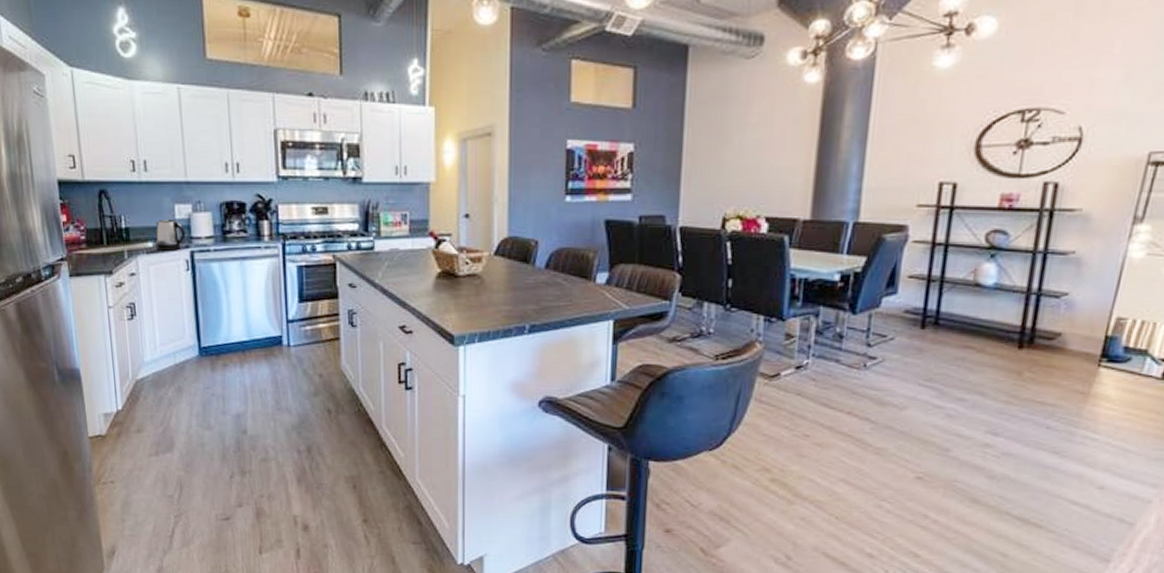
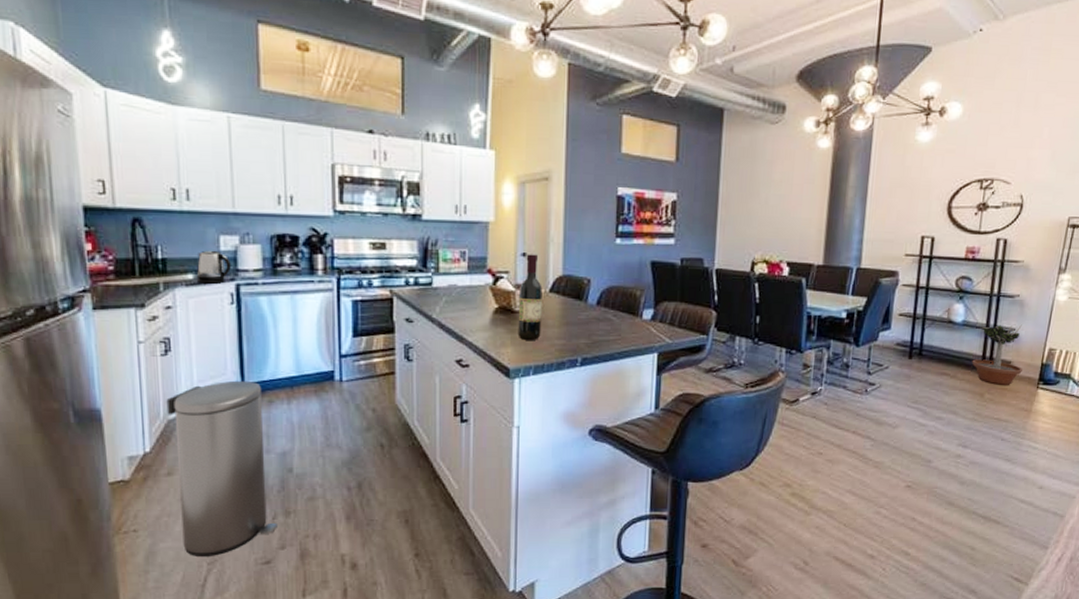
pedal bin: none [134,344,235,510] -> present [166,380,277,556]
wine bottle: none [461,215,487,306] -> present [517,254,542,340]
potted tree: none [1006,288,1078,363] -> present [972,324,1023,386]

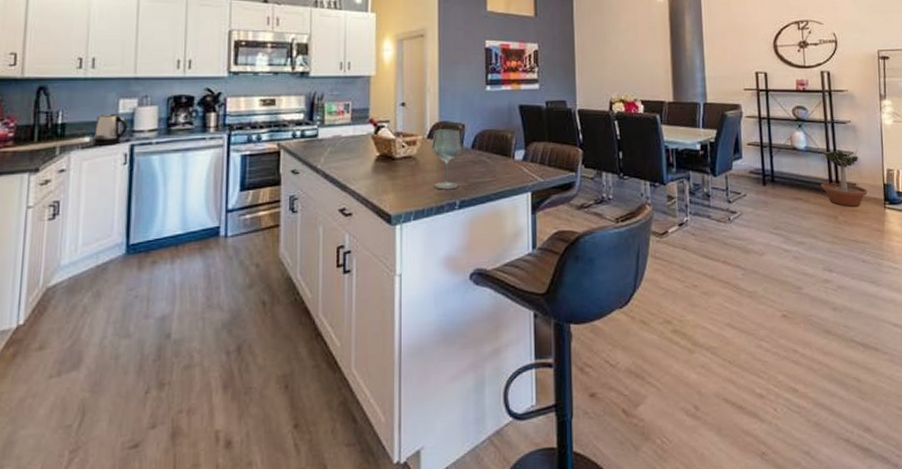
pedal bin: present [166,380,277,556] -> none [45,241,150,444]
wine bottle: present [517,254,542,340] -> none [398,104,421,186]
wine glass: none [553,283,587,346] -> present [431,129,462,190]

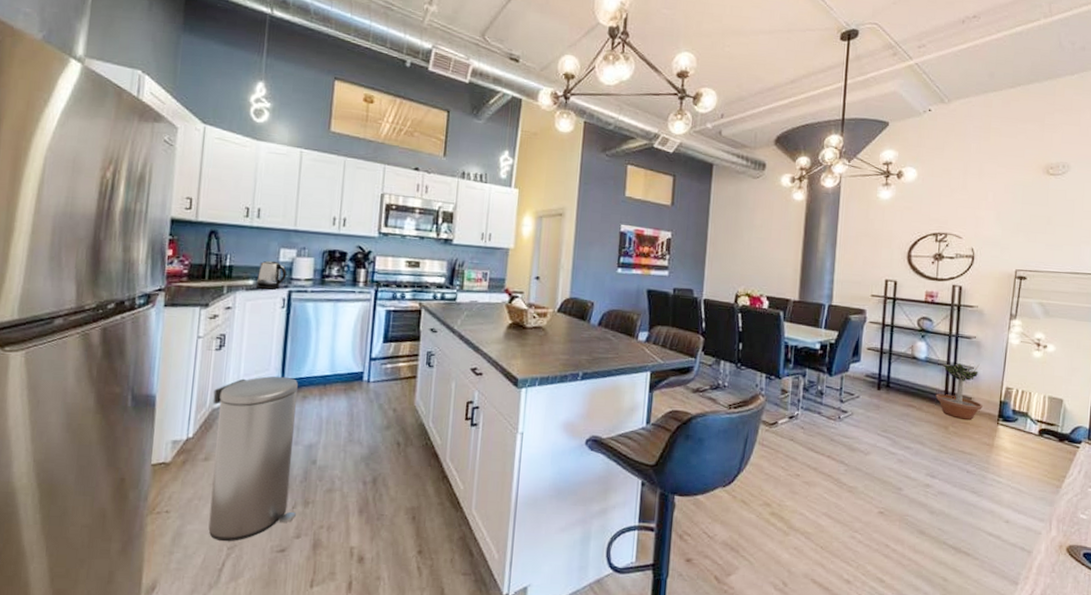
pedal bin: none [45,241,150,444] -> present [208,376,298,541]
wine glass: present [431,129,462,190] -> none [560,304,590,362]

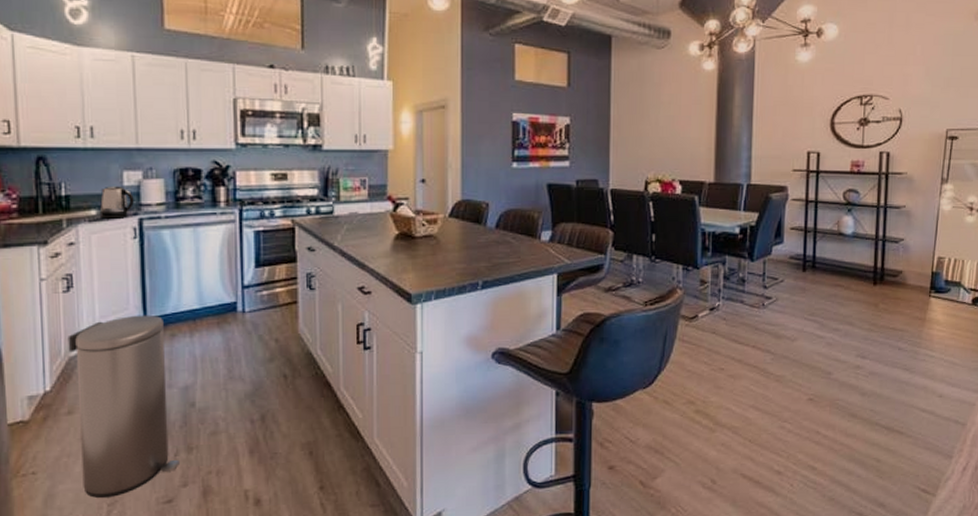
potted tree: present [935,363,983,421] -> none [864,234,914,296]

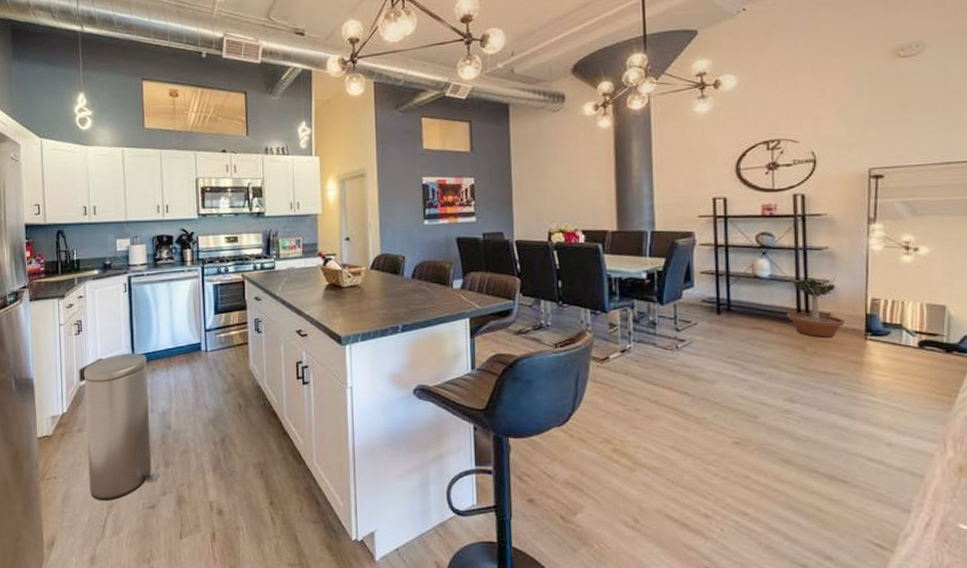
kettle: present [100,186,134,219] -> none [101,251,124,277]
potted tree: none [864,234,914,296] -> present [786,276,845,339]

